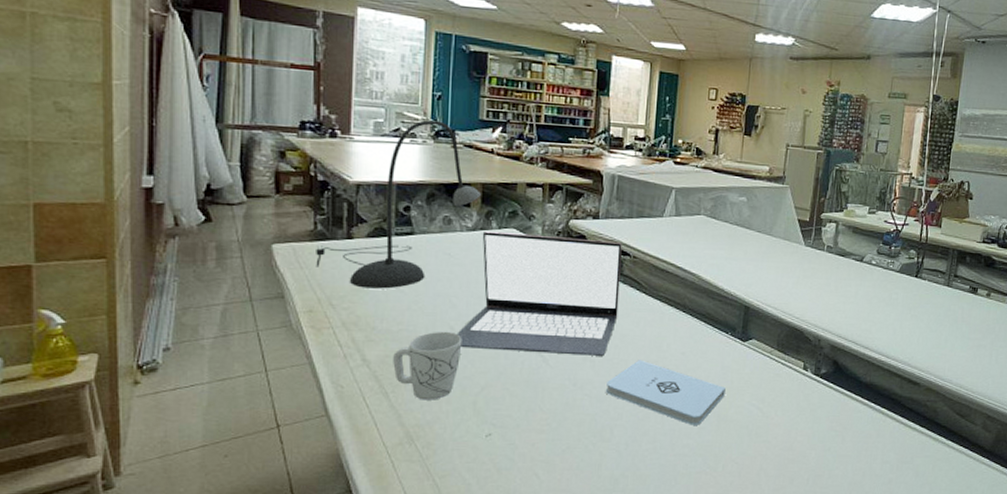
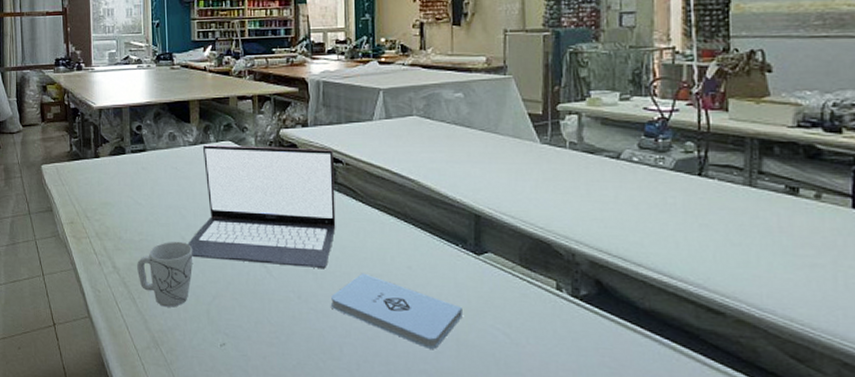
desk lamp: present [316,120,481,289] -> none [73,46,198,202]

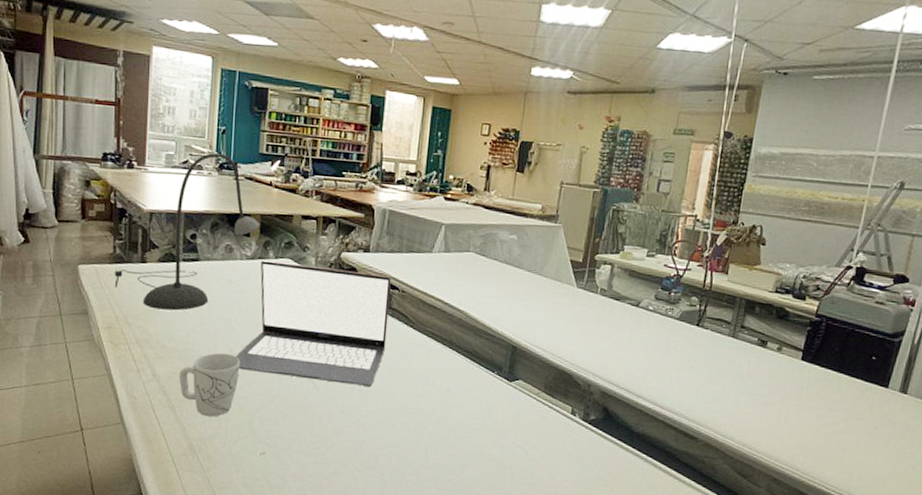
desk lamp: none [73,46,198,202] -> present [114,153,260,311]
notepad: present [331,273,462,349] -> none [373,392,490,462]

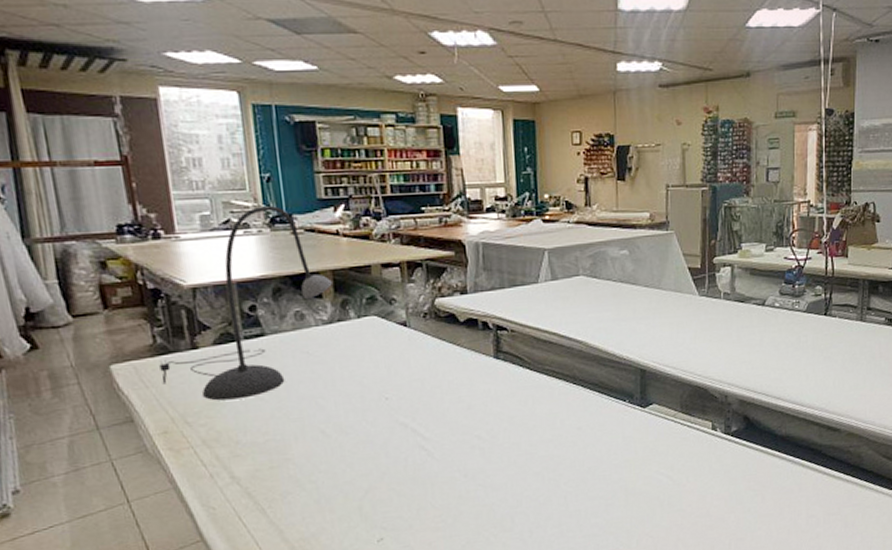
mug: present [179,352,241,417] -> none [264,435,338,512]
laptop: present [235,260,392,386] -> none [329,316,503,452]

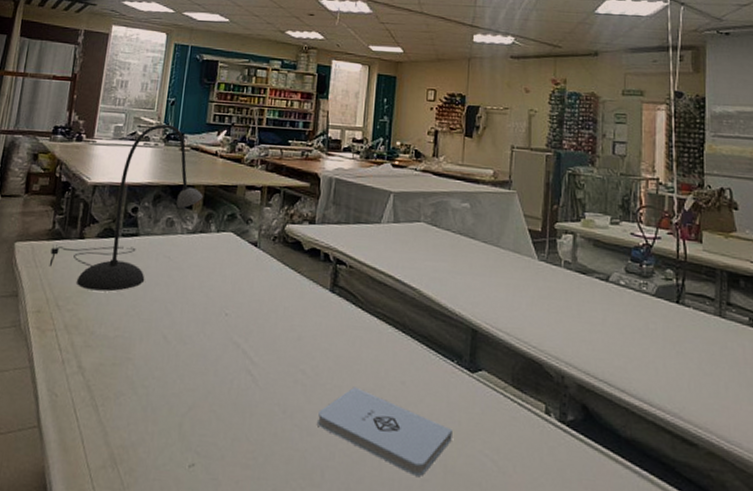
notepad: none [500,440,630,503] -> present [318,386,452,476]

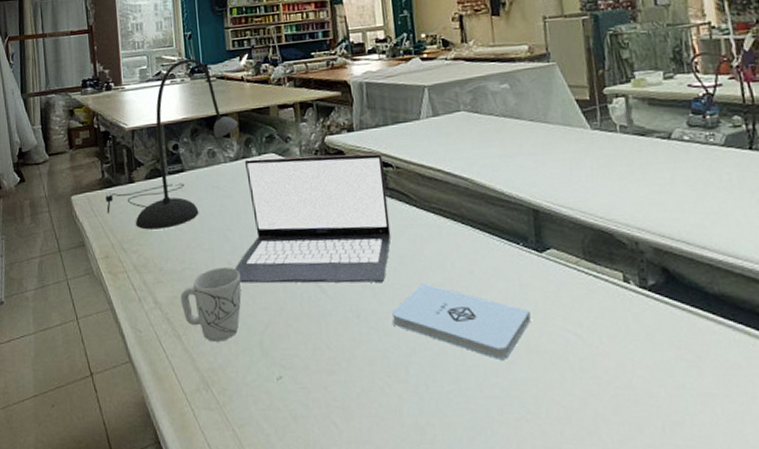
mug: none [105,339,174,418] -> present [181,266,242,342]
laptop: none [169,233,338,380] -> present [234,153,391,284]

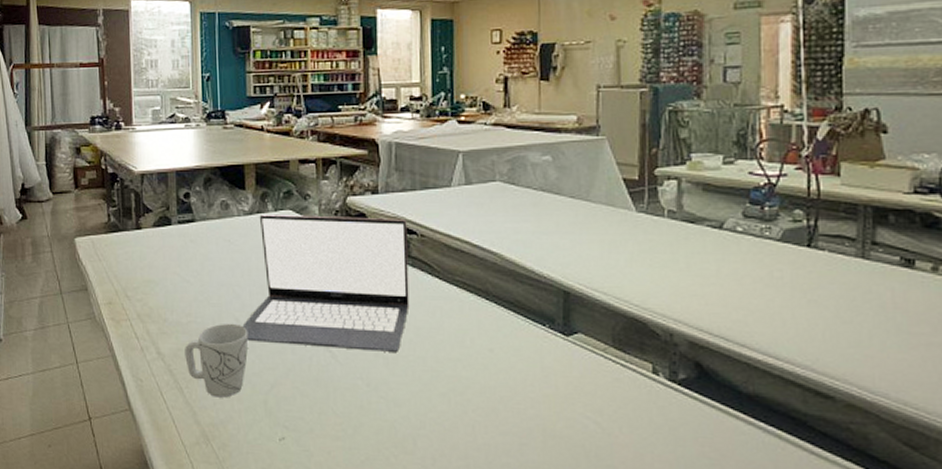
desk lamp: present [105,58,238,230] -> none [111,103,254,279]
notepad: present [392,283,531,359] -> none [404,357,549,440]

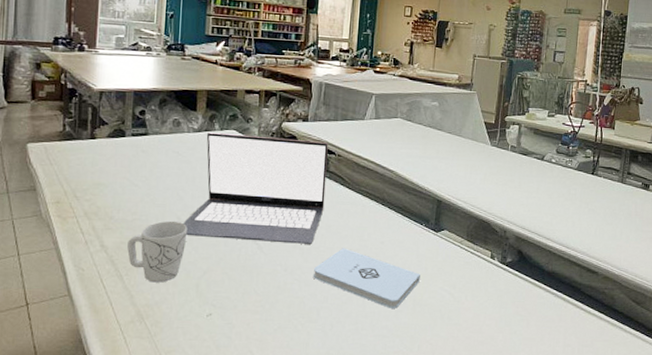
notepad: none [404,357,549,440] -> present [314,248,420,308]

